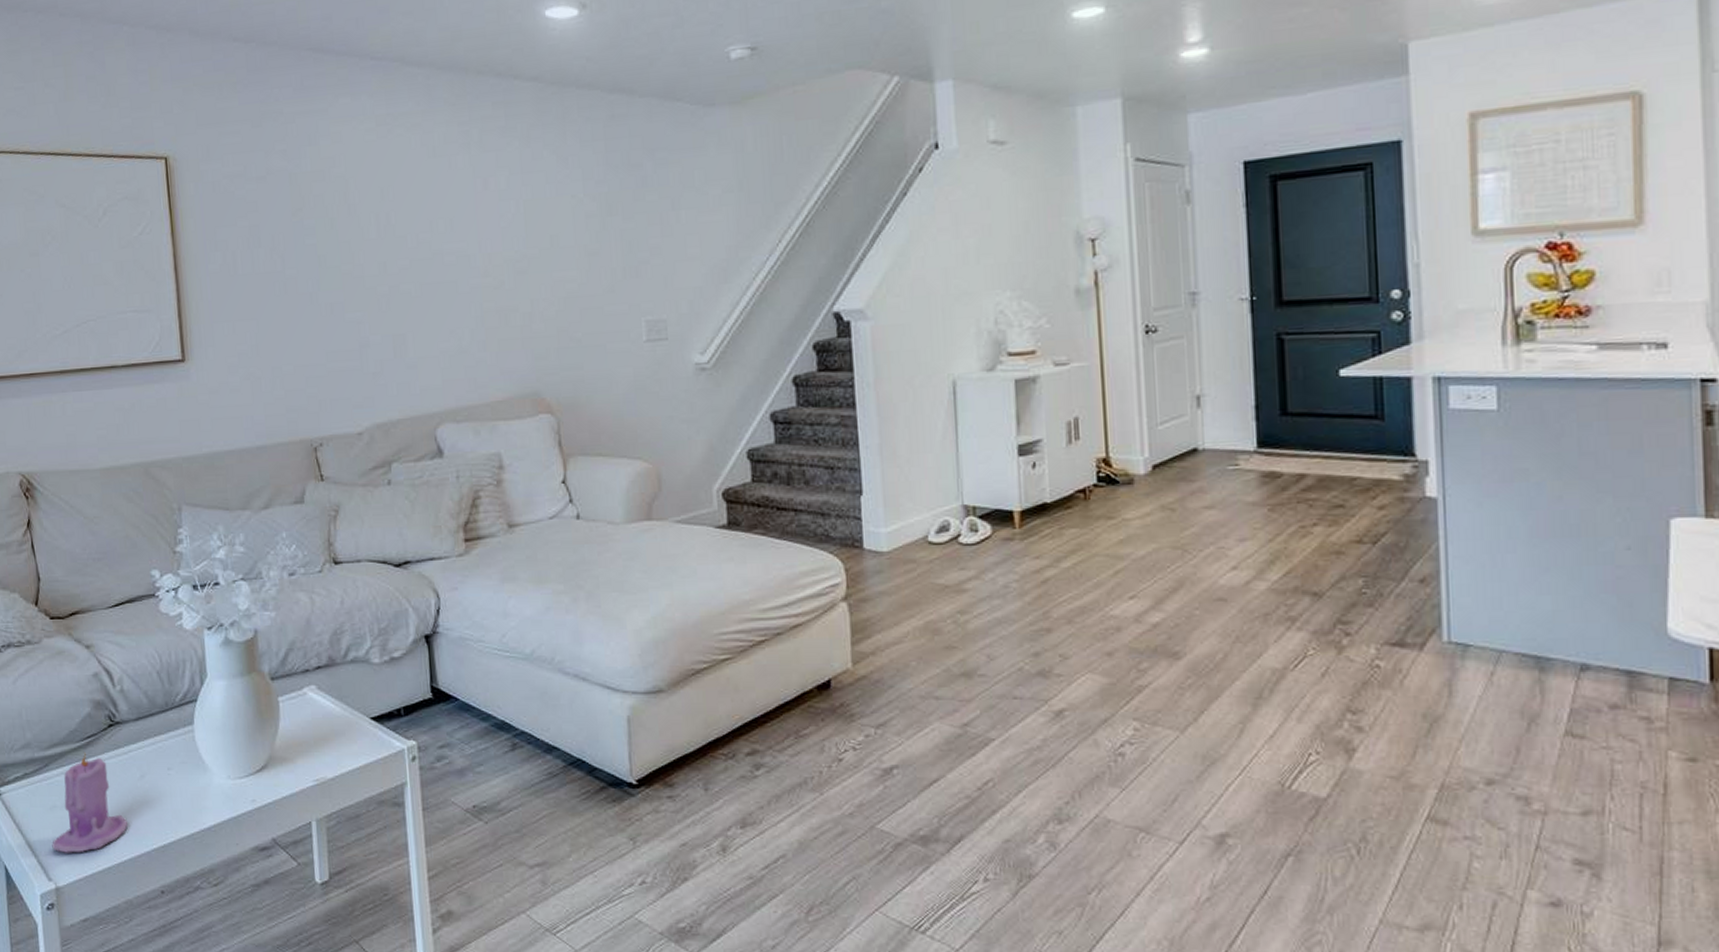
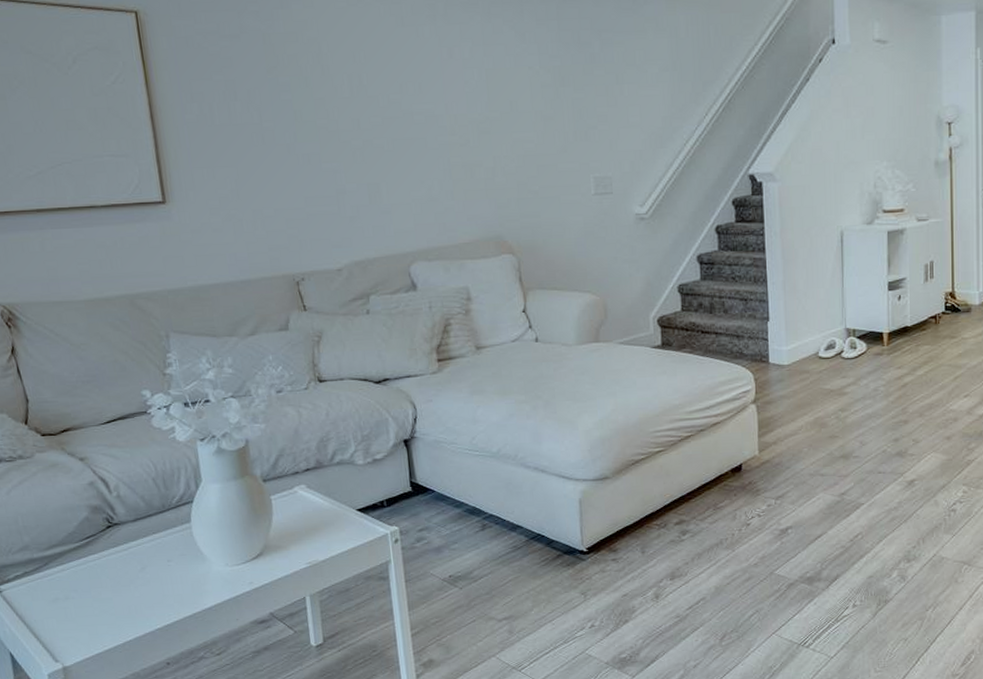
candle: present [52,753,128,853] -> none [56,551,131,638]

